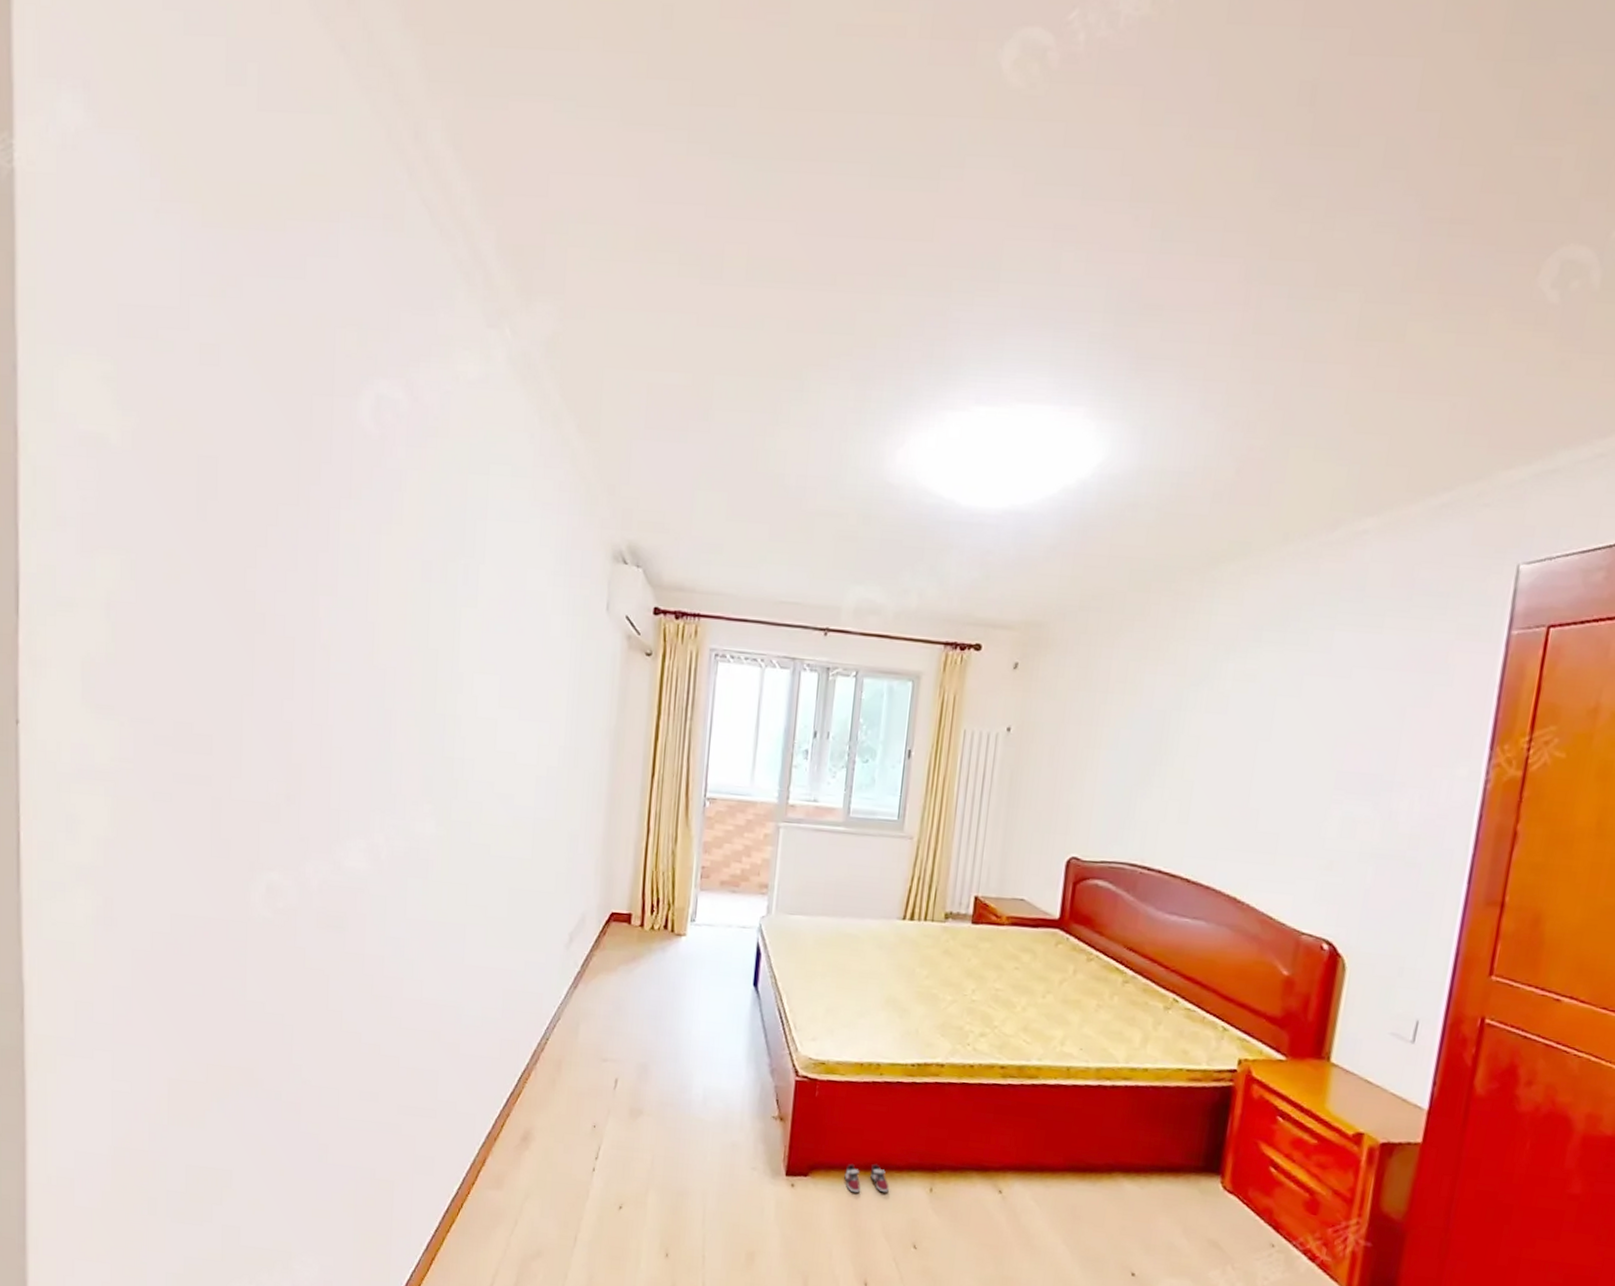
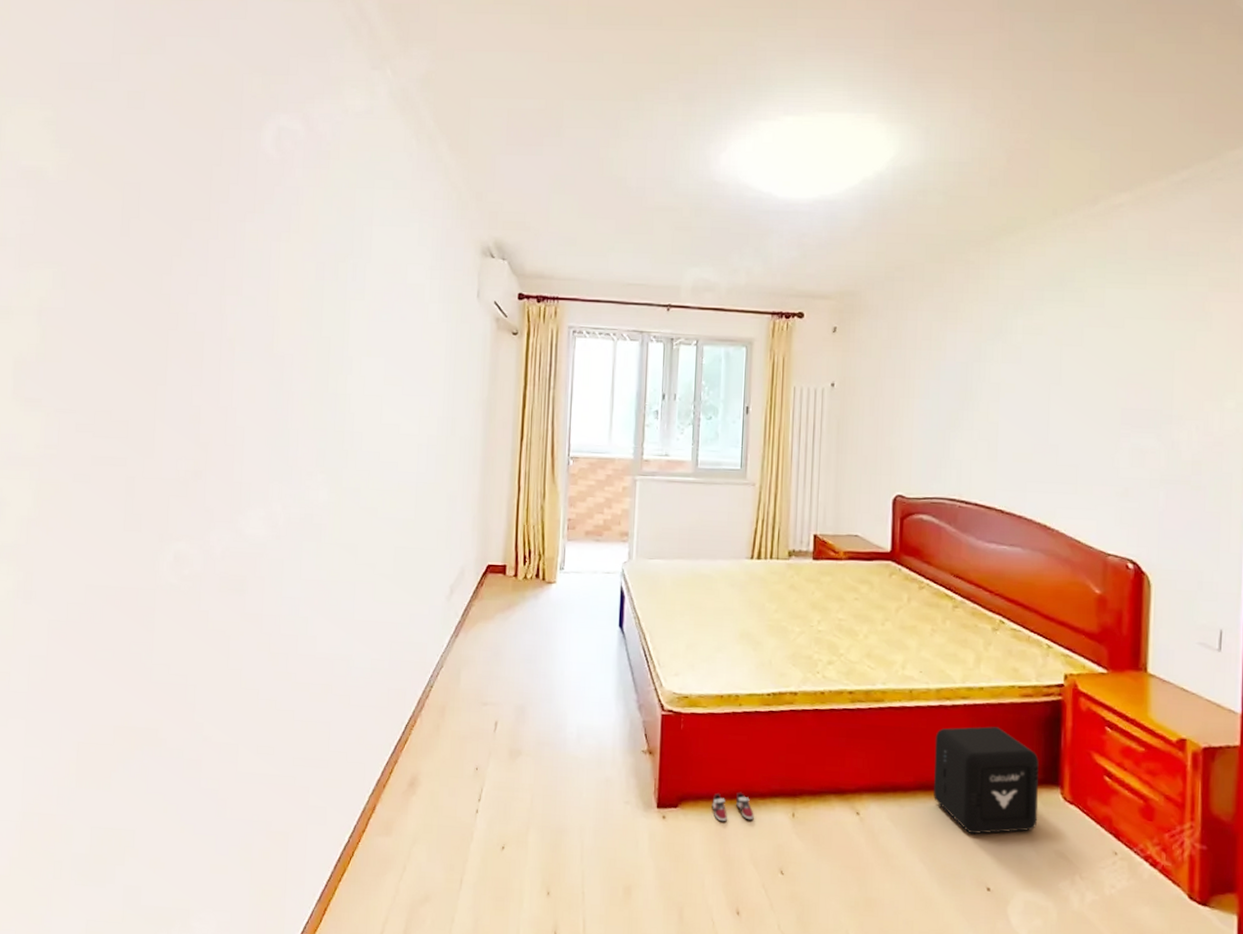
air purifier: none [1083,1109,1202,1219] -> present [933,726,1040,835]

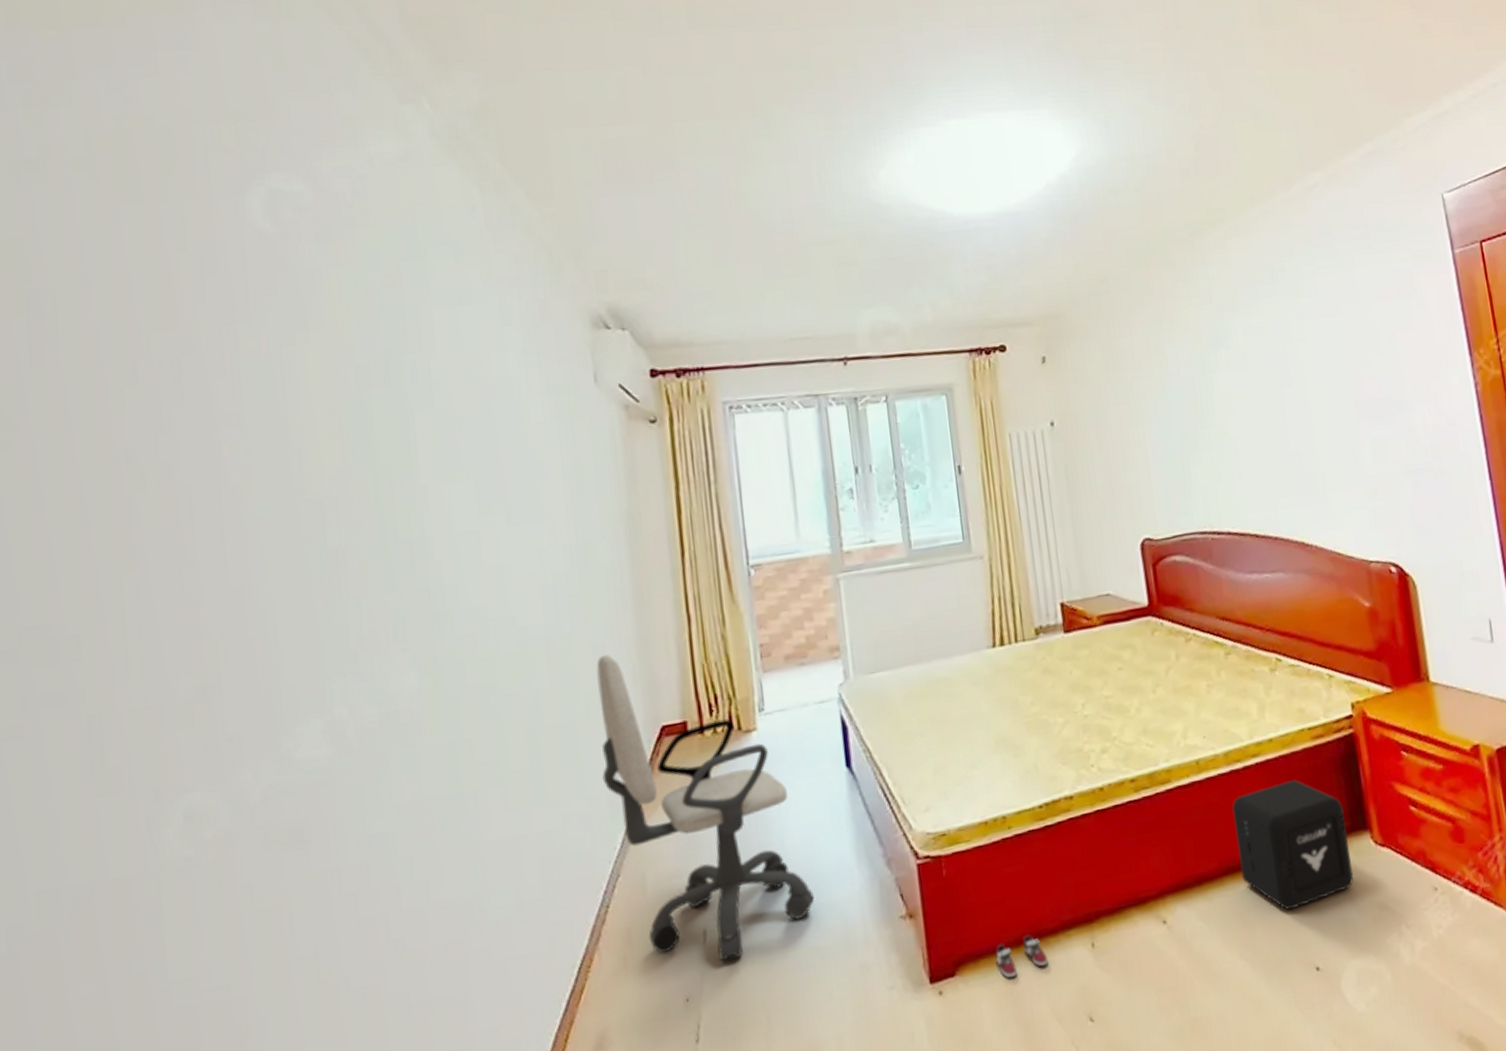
office chair: none [441,503,579,749] -> present [596,654,814,962]

